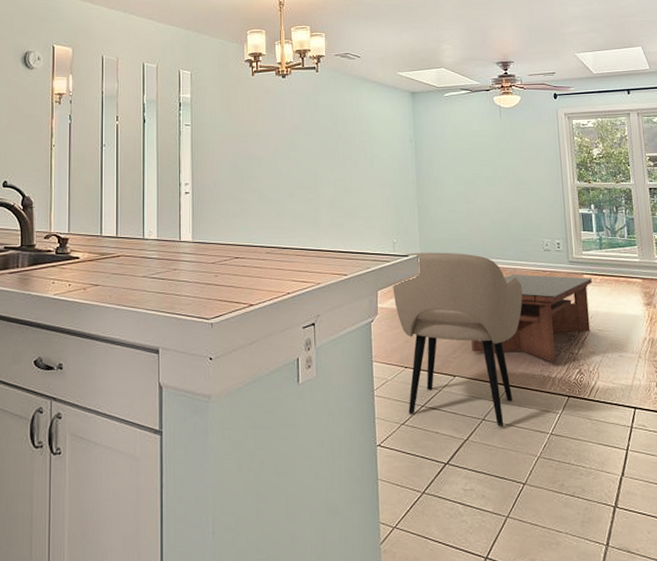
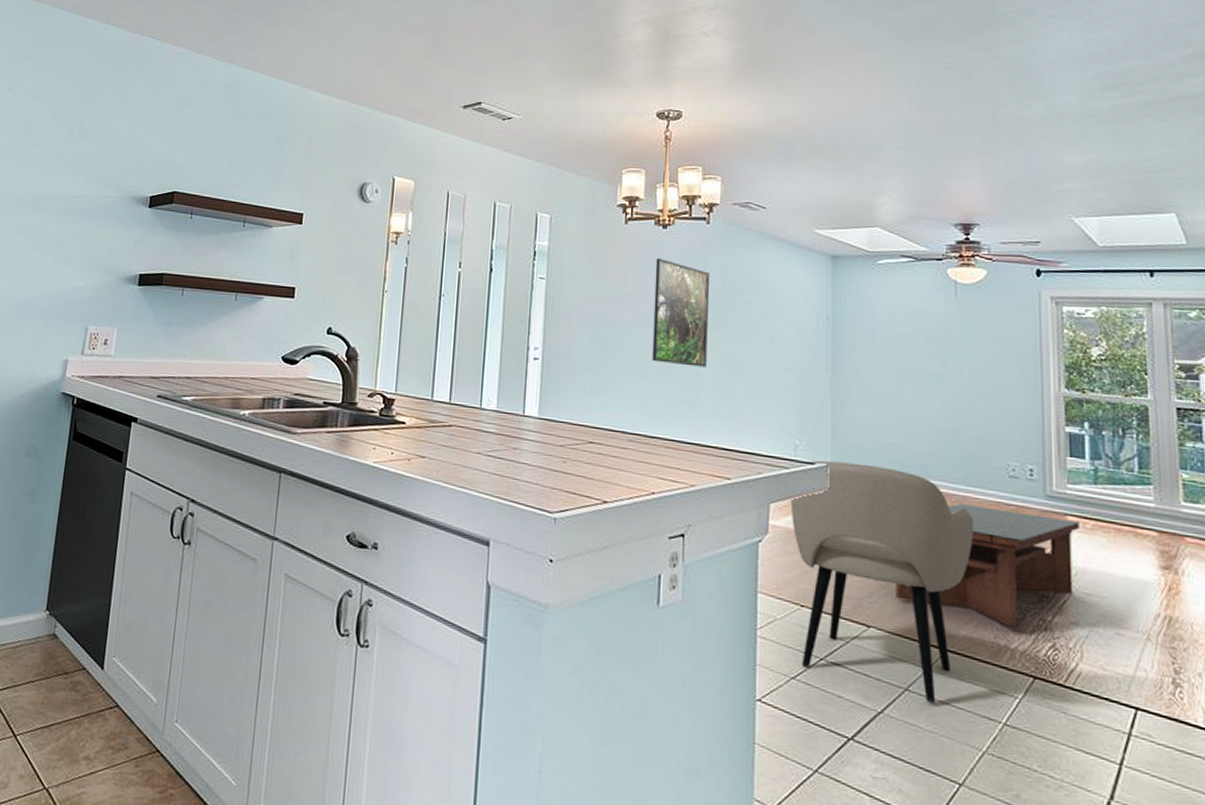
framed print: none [278,103,323,188] -> present [652,258,711,367]

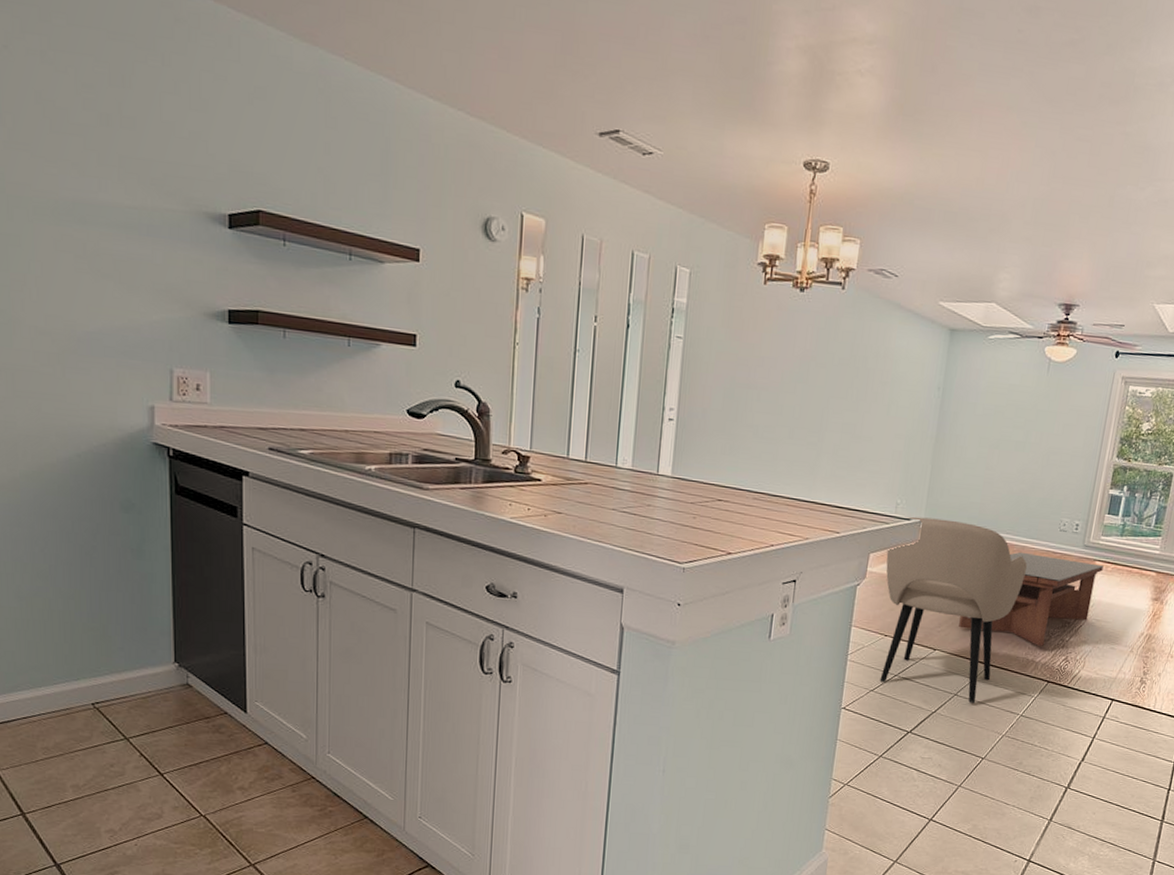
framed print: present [652,258,711,367] -> none [780,322,841,432]

